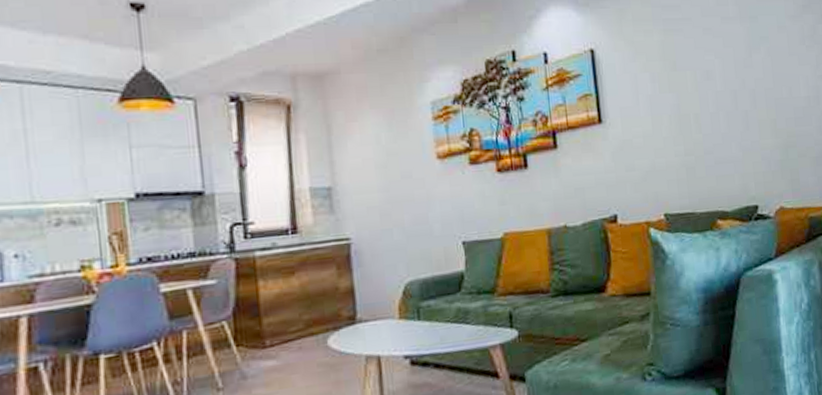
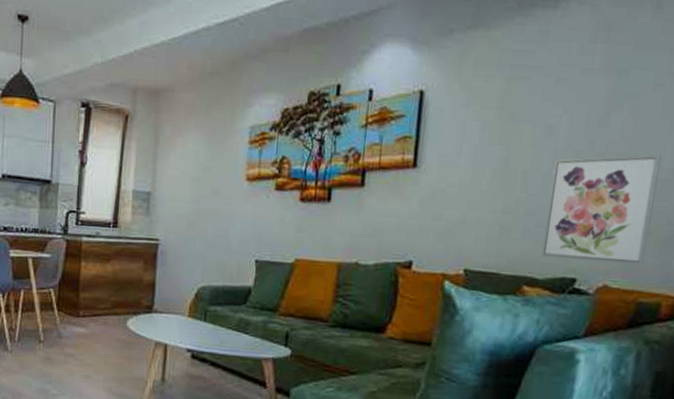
wall art: none [717,86,807,190] -> present [541,154,663,266]

